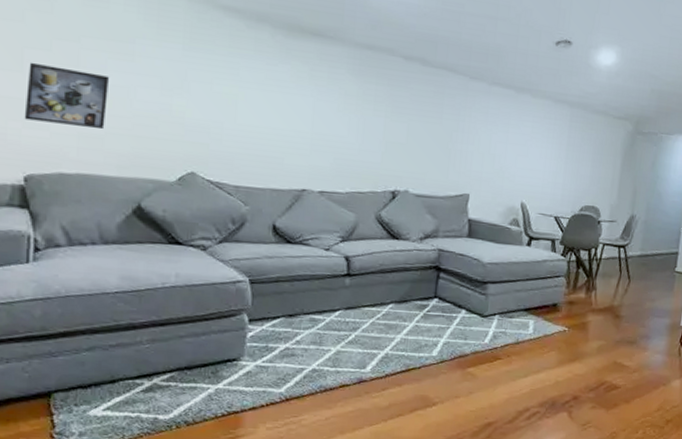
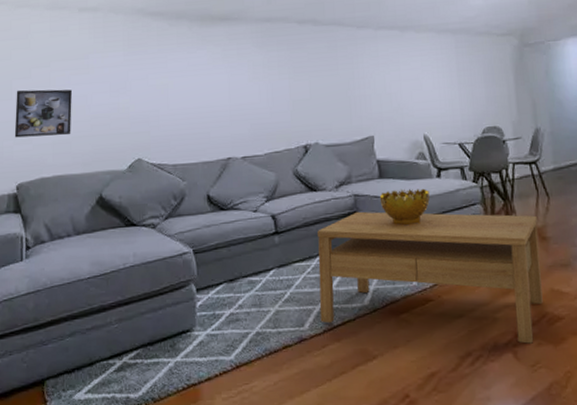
coffee table: none [383,266,615,406] -> present [318,211,543,344]
decorative bowl: none [464,250,517,288] -> present [379,188,430,226]

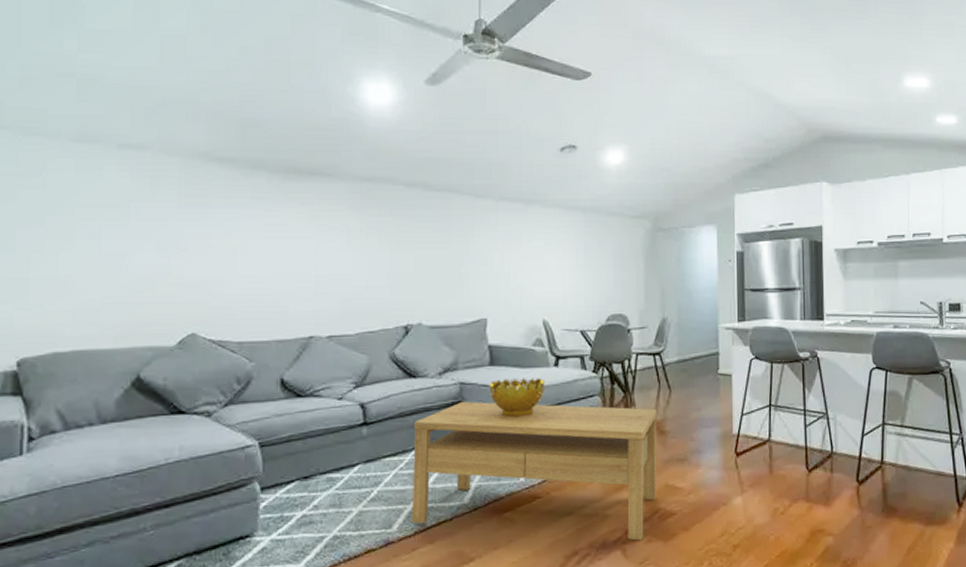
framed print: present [14,89,72,138] -> none [16,240,103,301]

